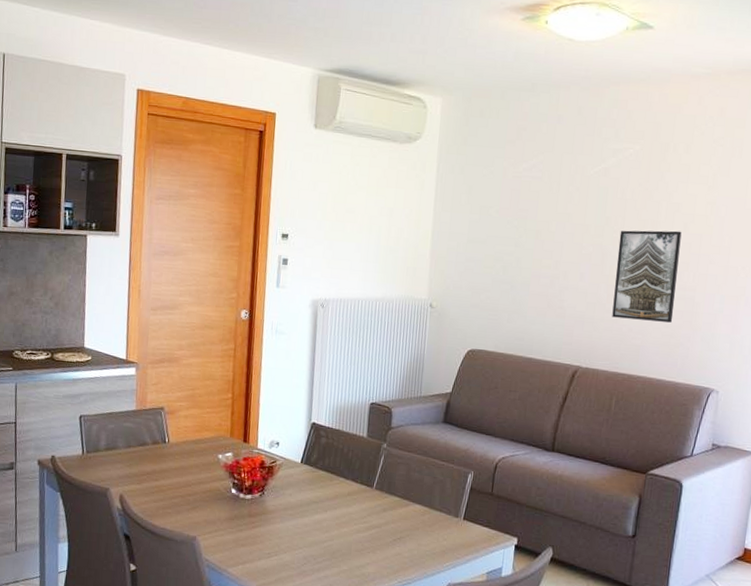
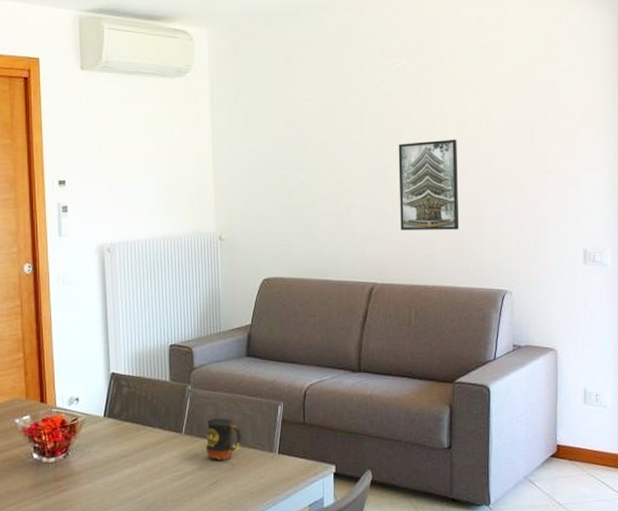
mug: none [394,477,430,519] -> present [206,418,241,460]

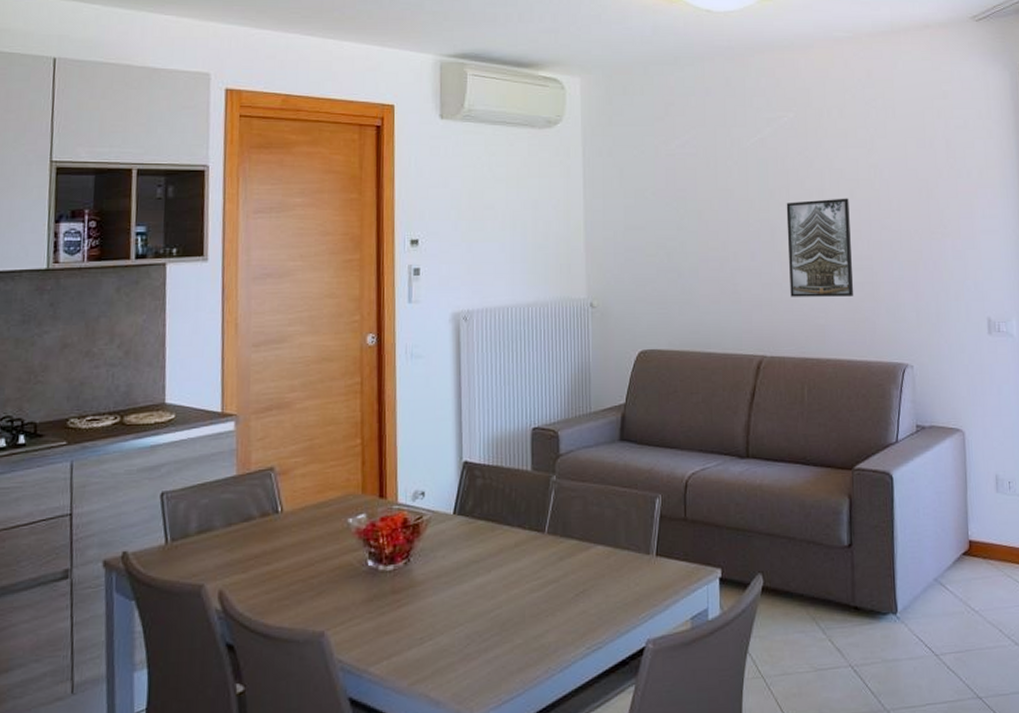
mug: present [206,418,241,460] -> none [573,513,613,565]

